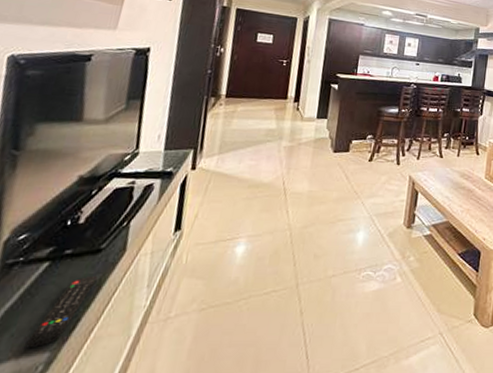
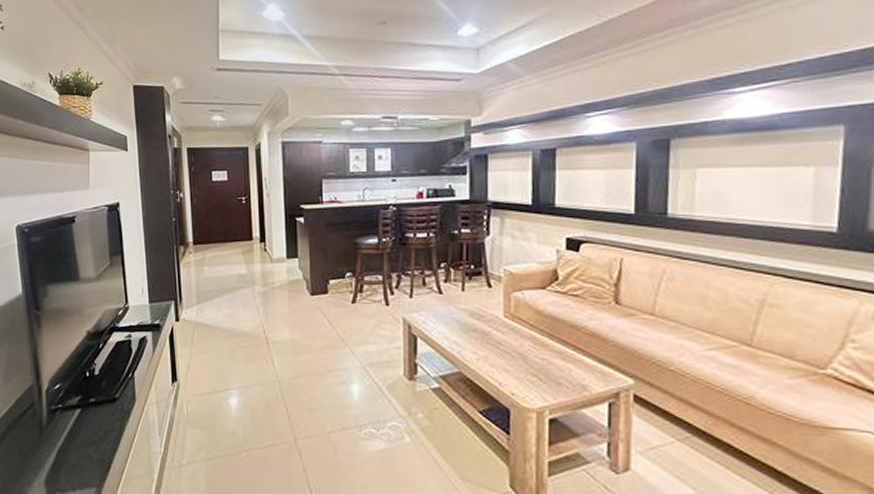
remote control: present [25,275,98,348] -> none [77,422,118,483]

